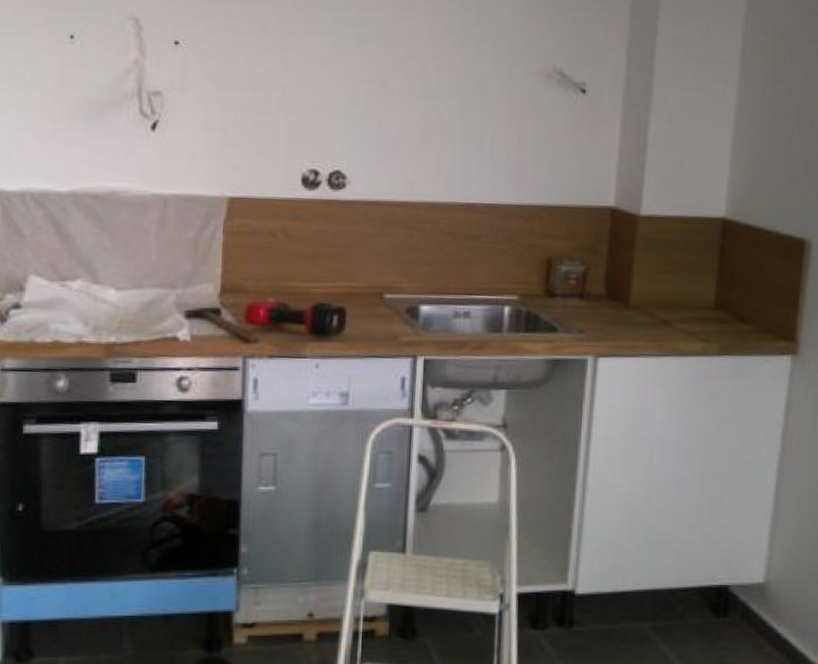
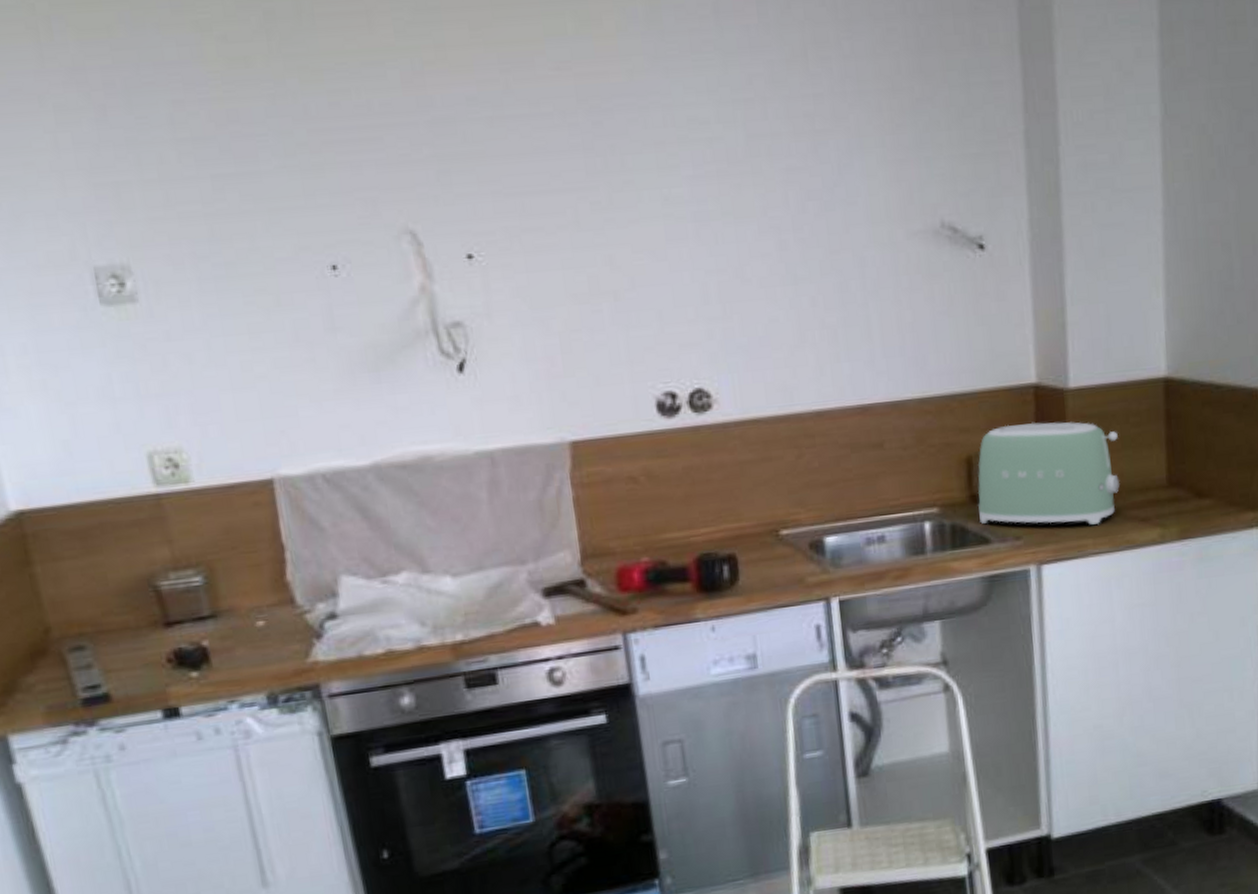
toaster: none [551,237,677,331] -> present [977,422,1120,525]

